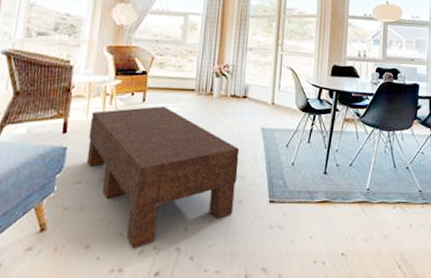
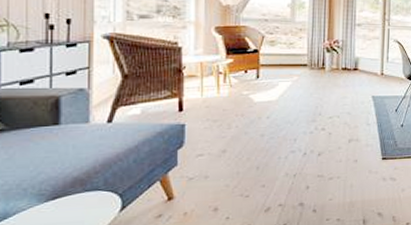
coffee table: present [86,105,240,249] -> none [205,81,353,207]

